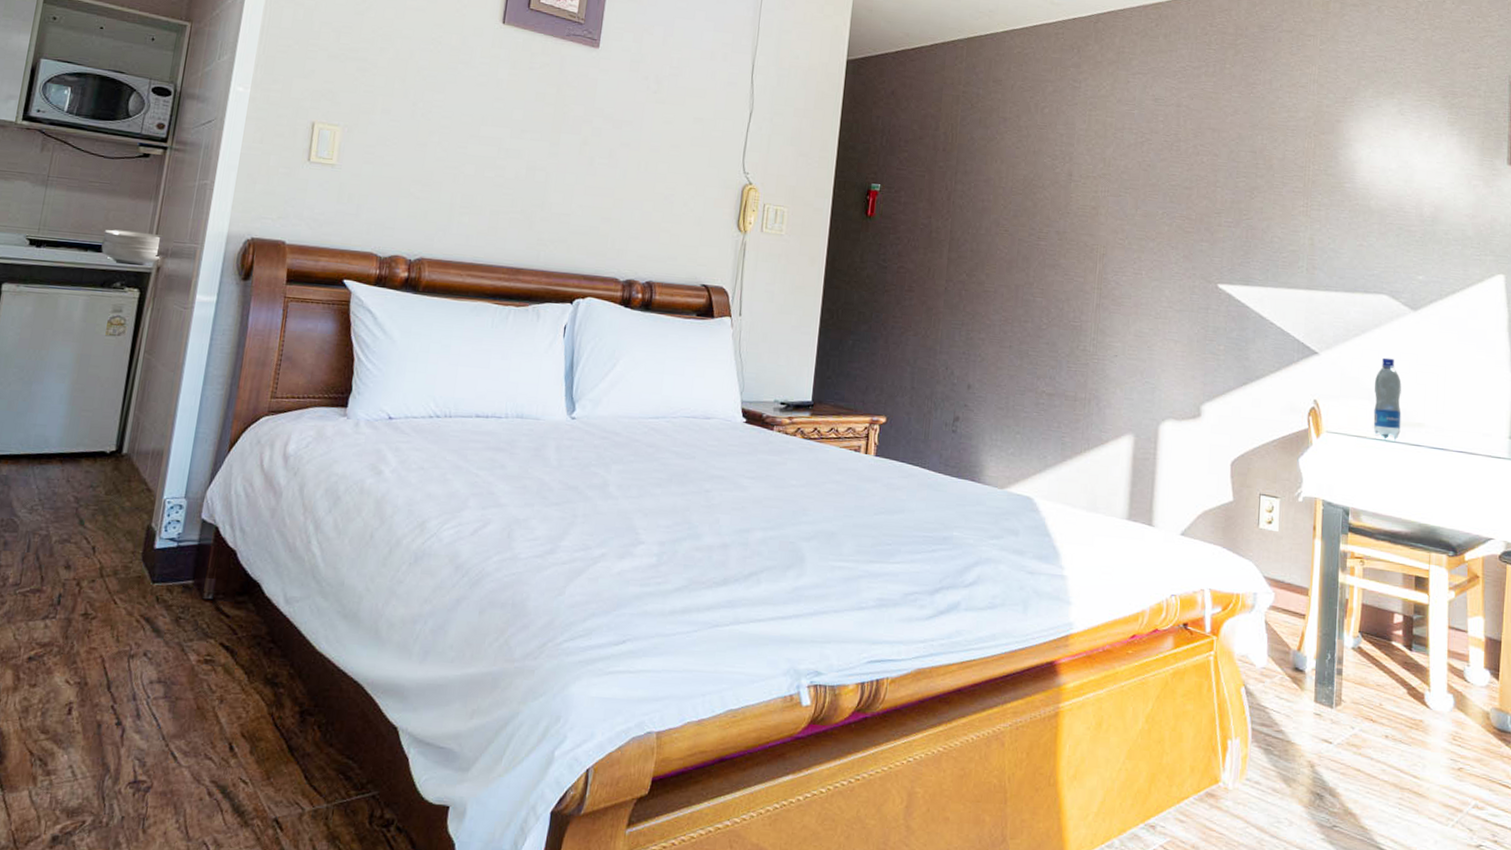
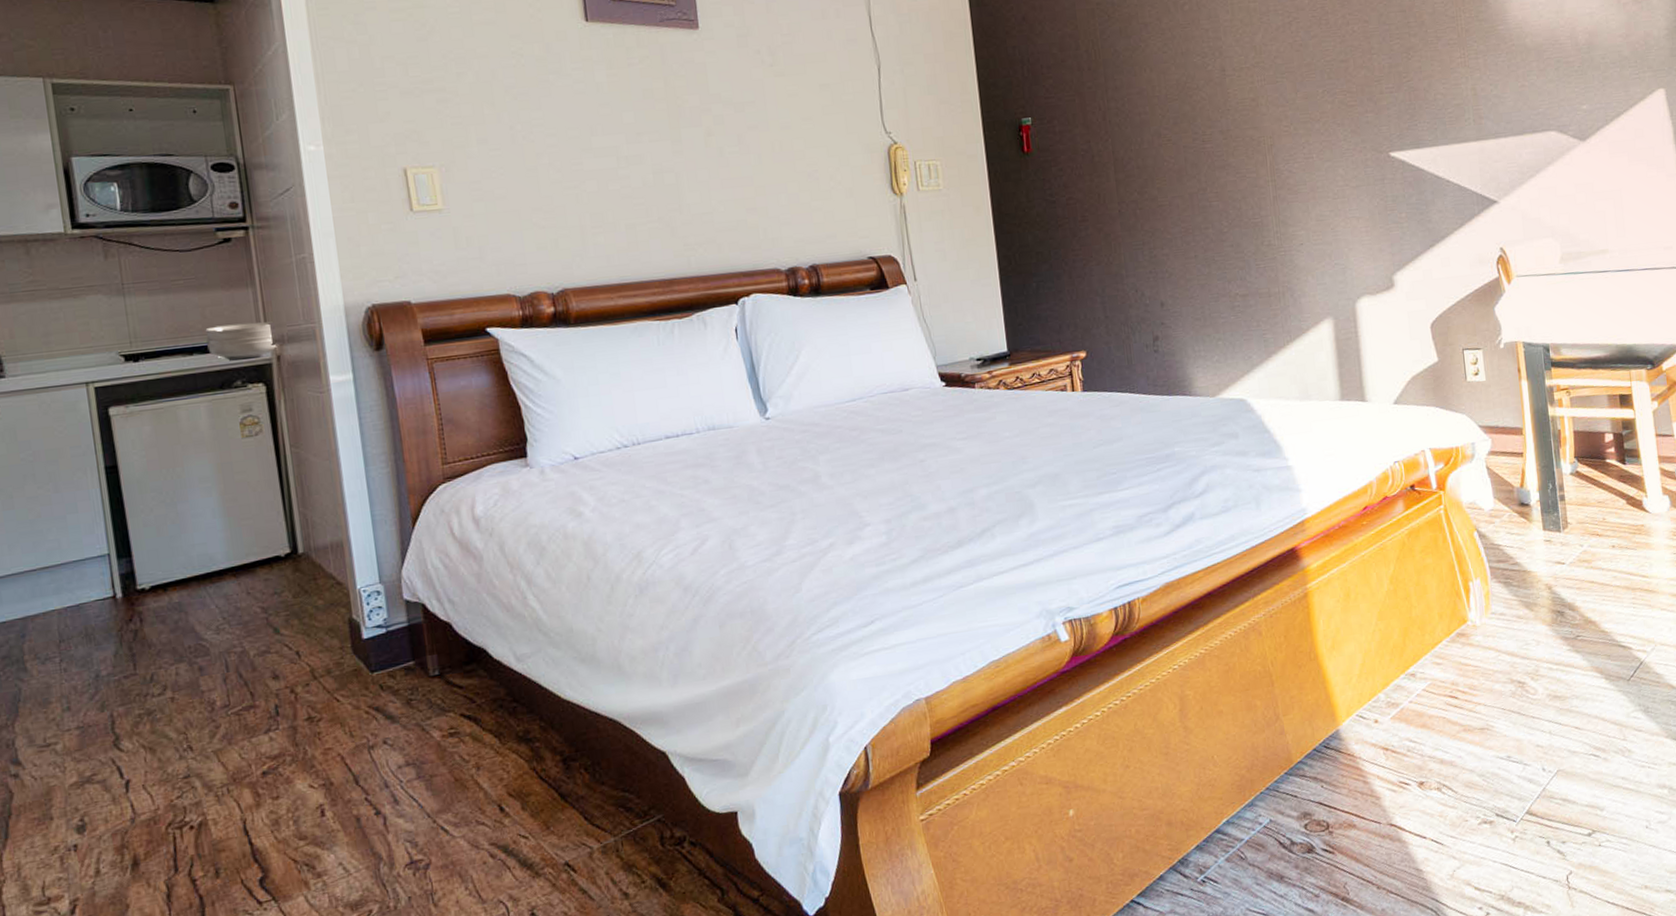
bottle: present [1373,357,1402,441] -> none [1555,192,1587,273]

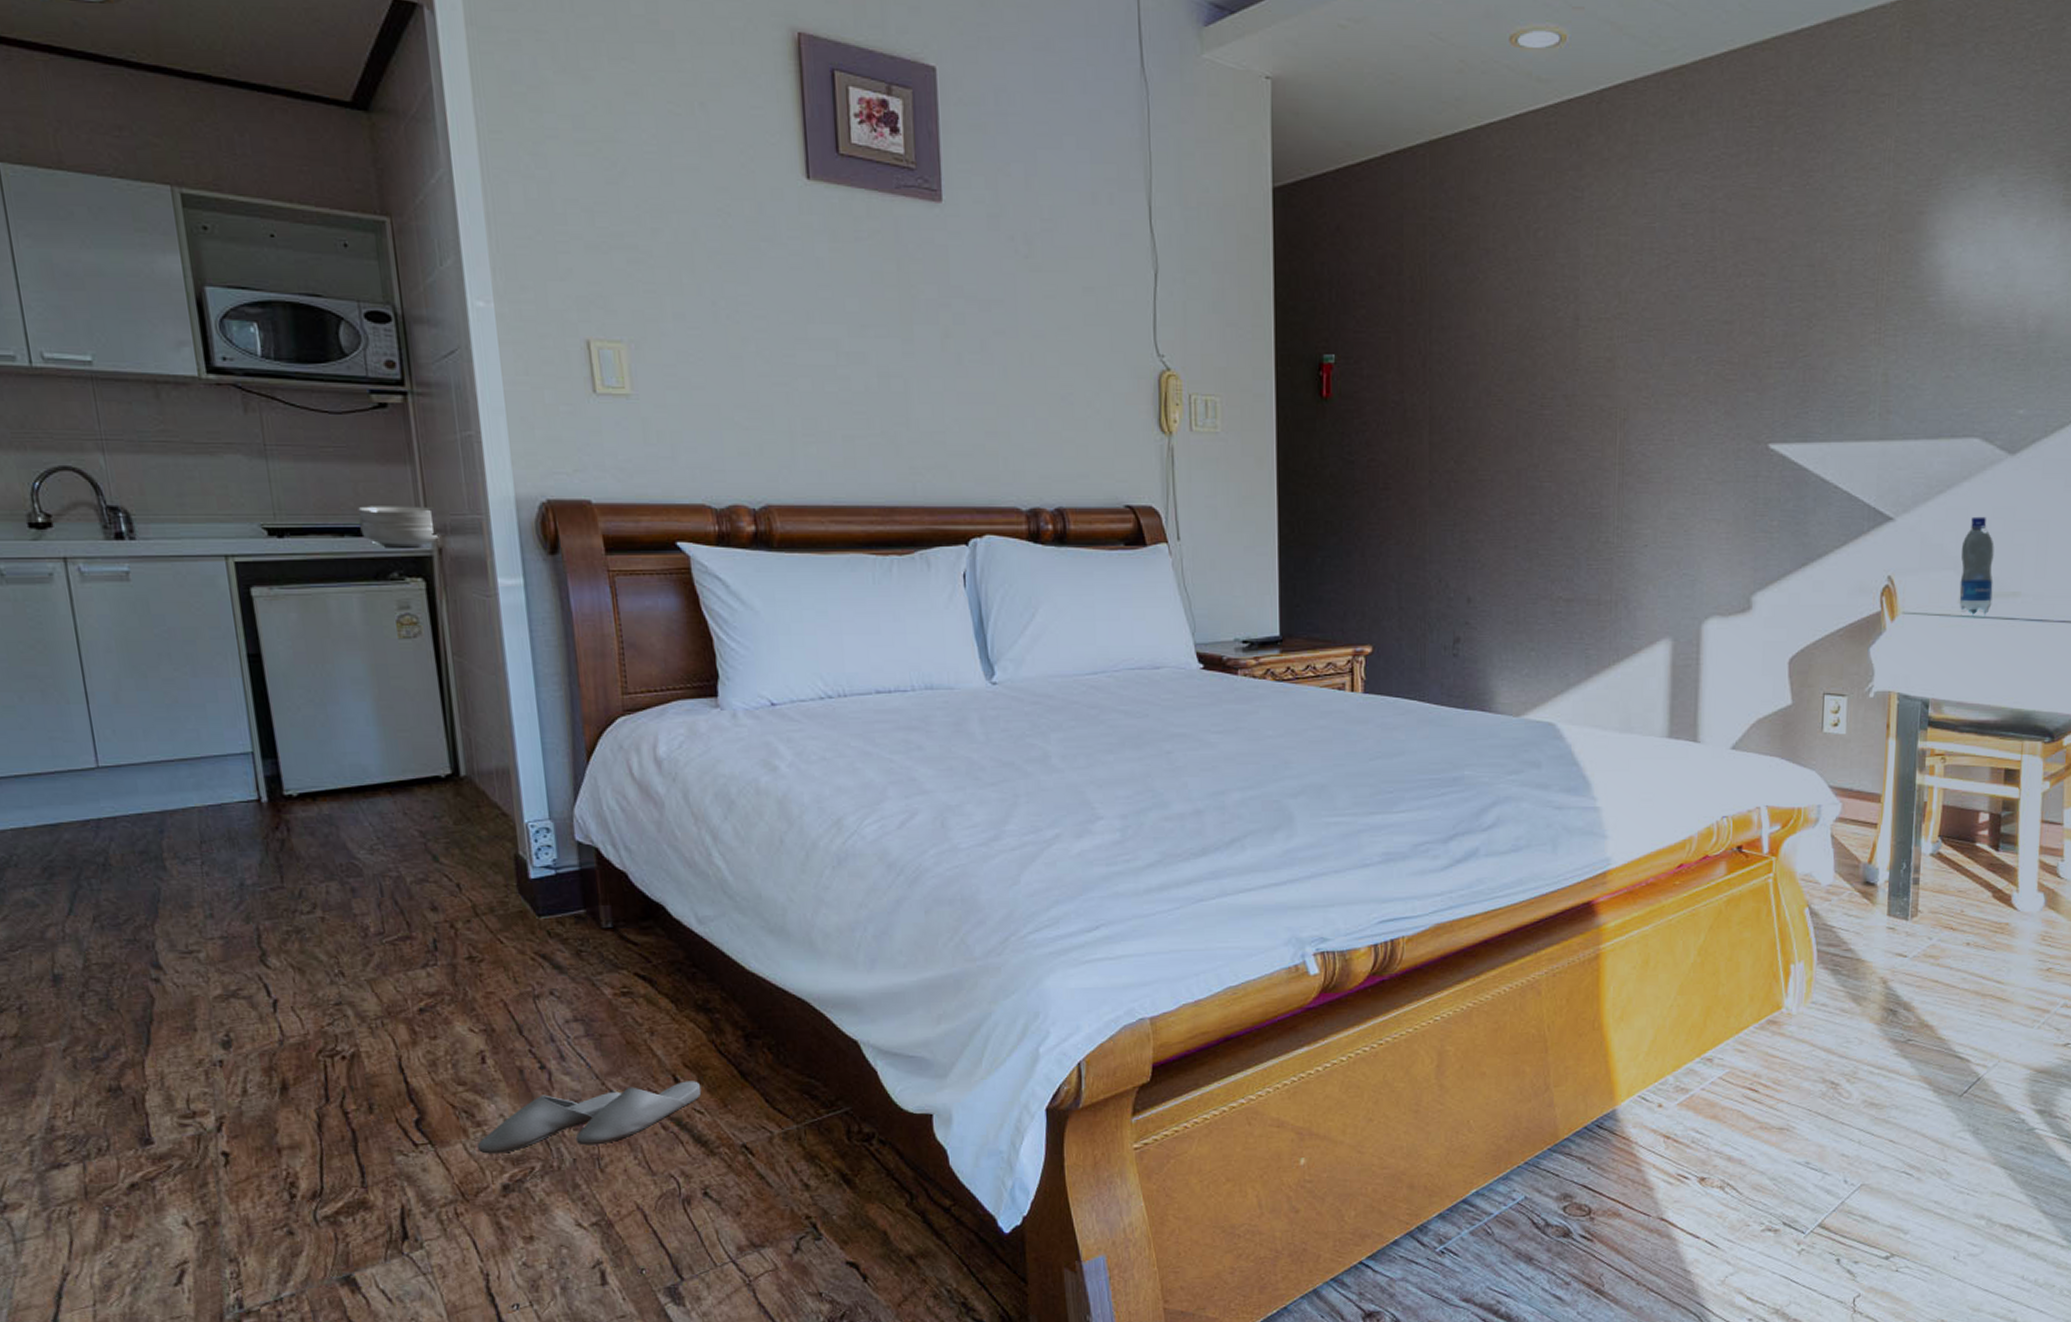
slippers: none [317,808,526,903] -> present [476,1081,702,1154]
bottle: none [1555,192,1587,273] -> present [1959,516,1994,616]

